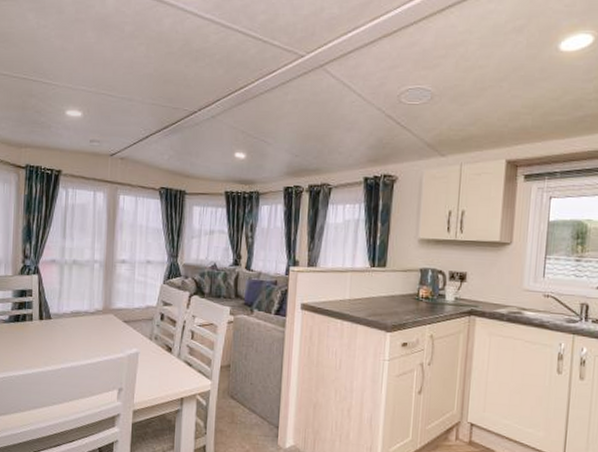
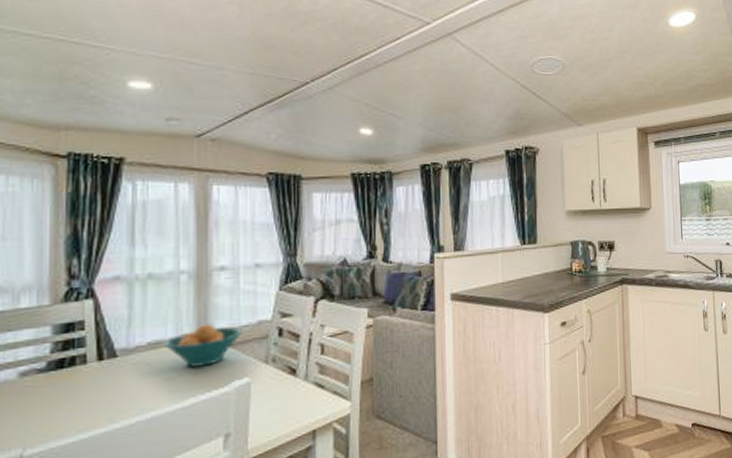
fruit bowl: none [81,303,136,335] -> present [164,324,244,367]

